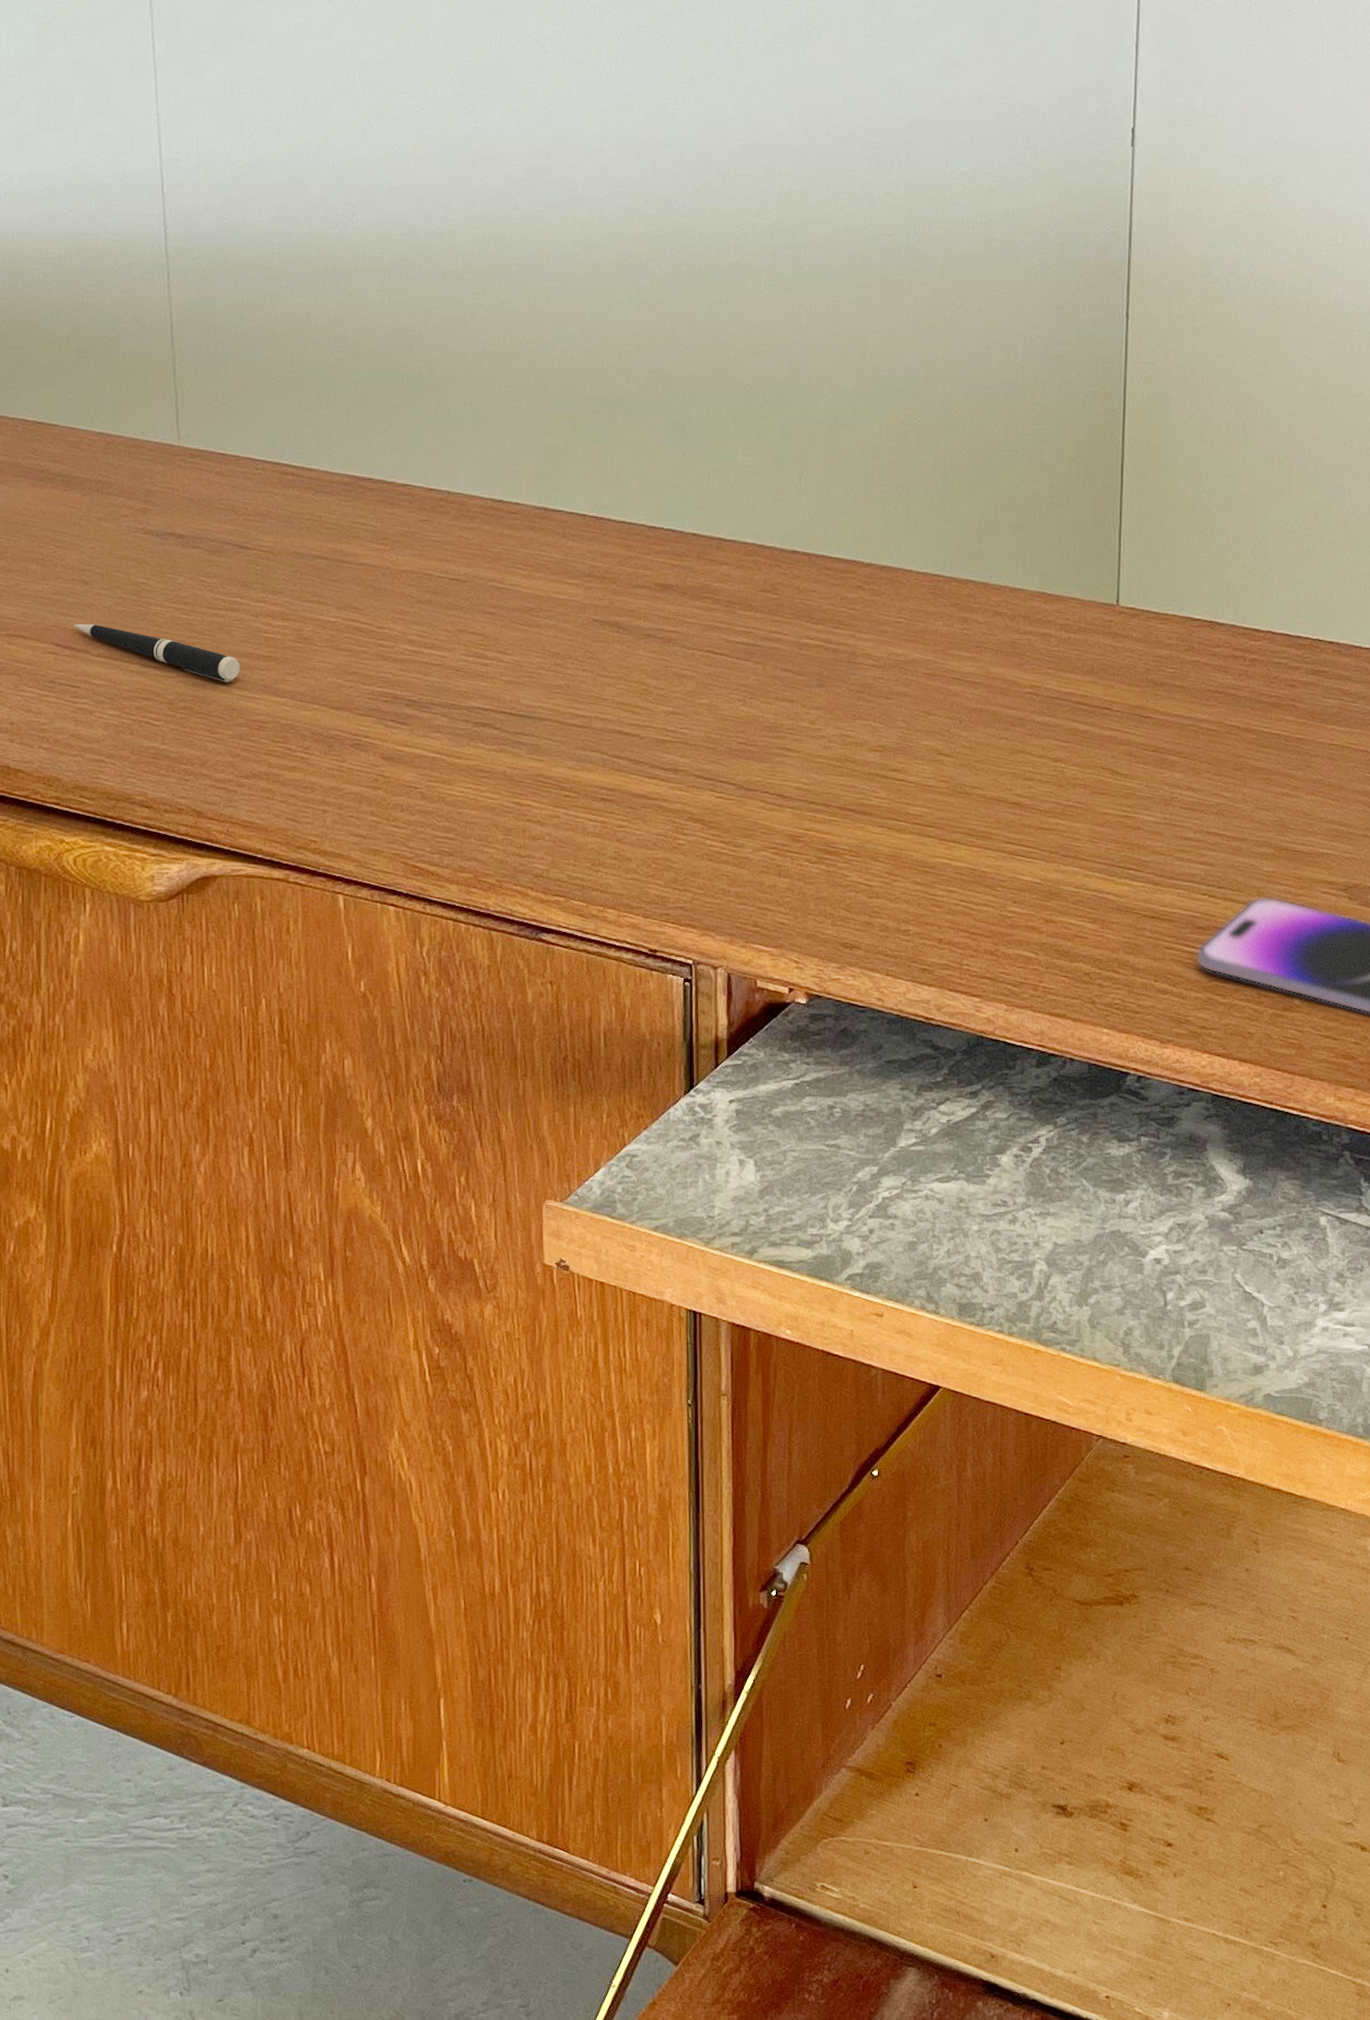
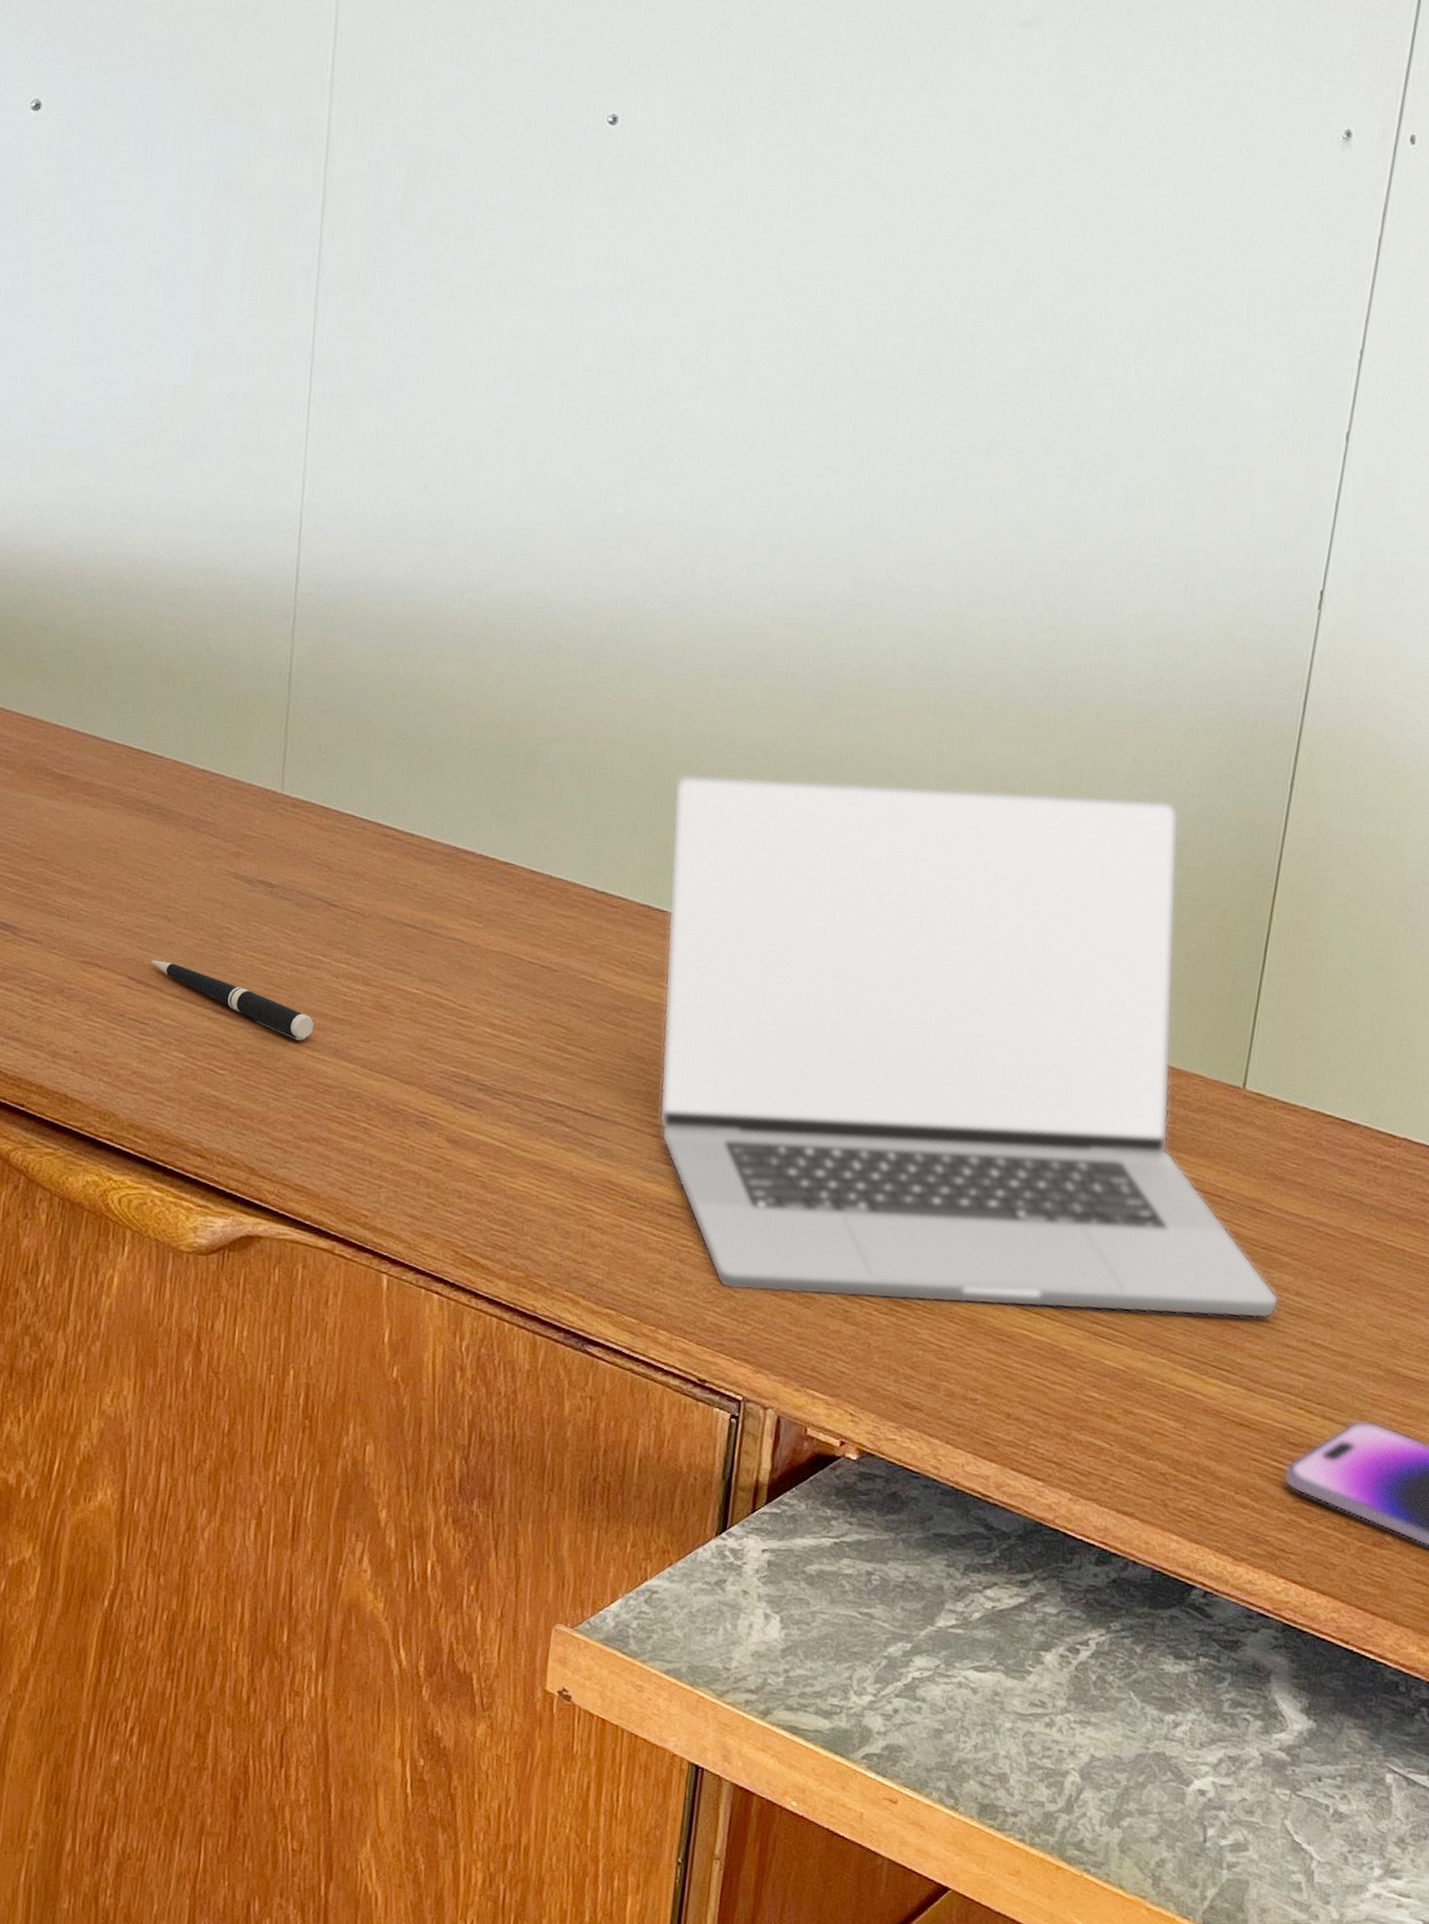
laptop: none [554,344,1173,861] -> present [659,774,1279,1319]

